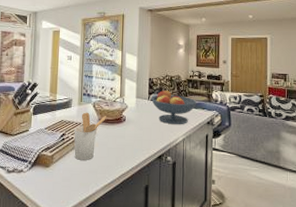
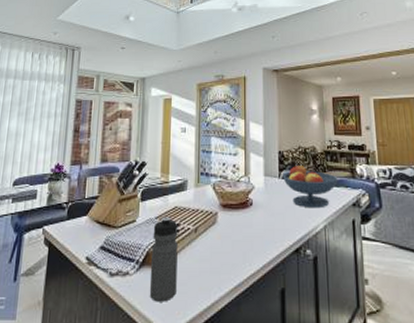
water bottle: none [39,128,64,193] -> present [149,217,178,302]
utensil holder: present [74,112,106,160] -> none [190,196,229,257]

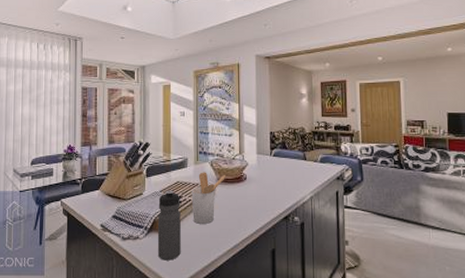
utensil holder: none [190,196,229,257] -> present [191,172,225,224]
fruit bowl: present [283,166,338,209] -> none [274,145,324,182]

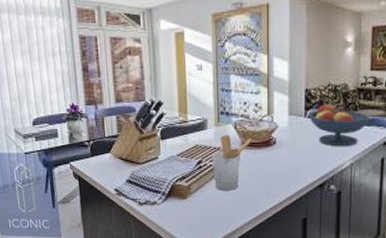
water bottle: present [157,190,181,260] -> none [176,154,203,227]
fruit bowl: none [274,145,324,182] -> present [309,104,370,147]

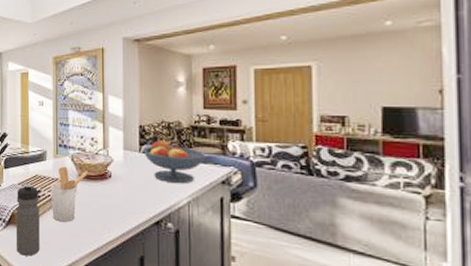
water bottle: none [176,154,203,227] -> present [15,183,40,256]

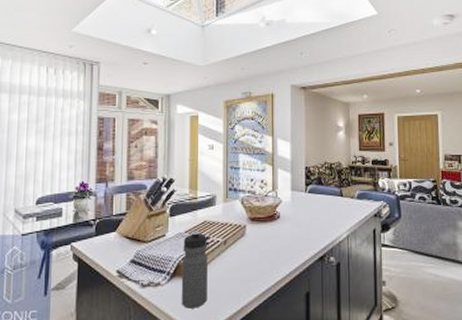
utensil holder: present [50,166,87,222] -> none [220,210,257,267]
fruit bowl: present [143,140,206,184] -> none [309,180,361,220]

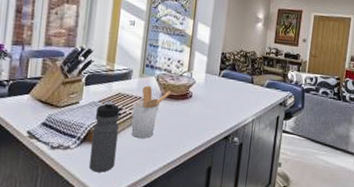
utensil holder: none [220,210,257,267] -> present [131,85,171,138]

